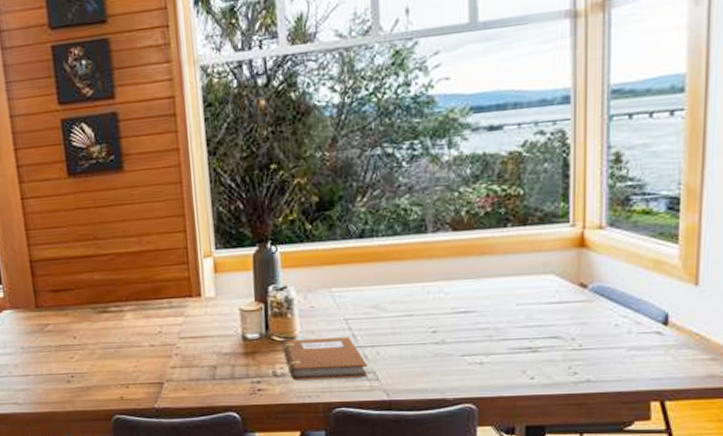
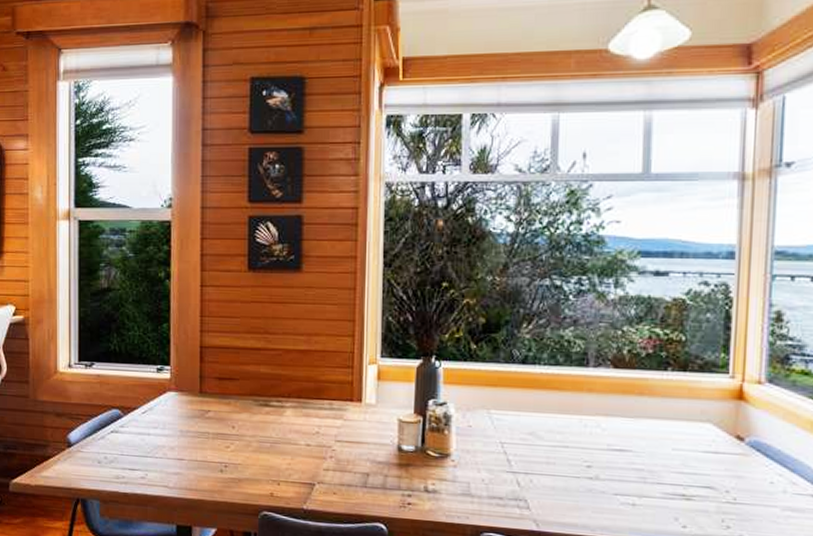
notebook: present [281,337,368,380] -> none [436,456,519,505]

